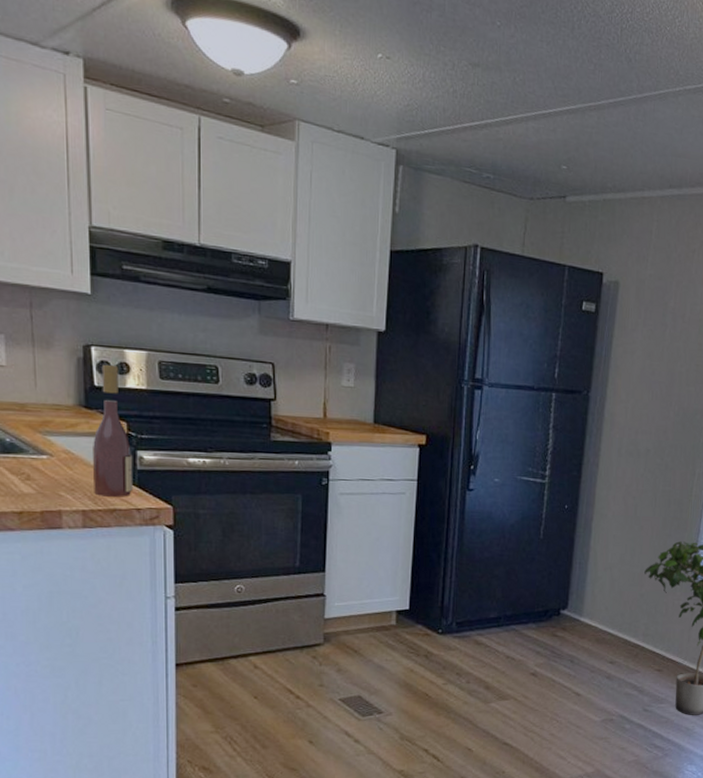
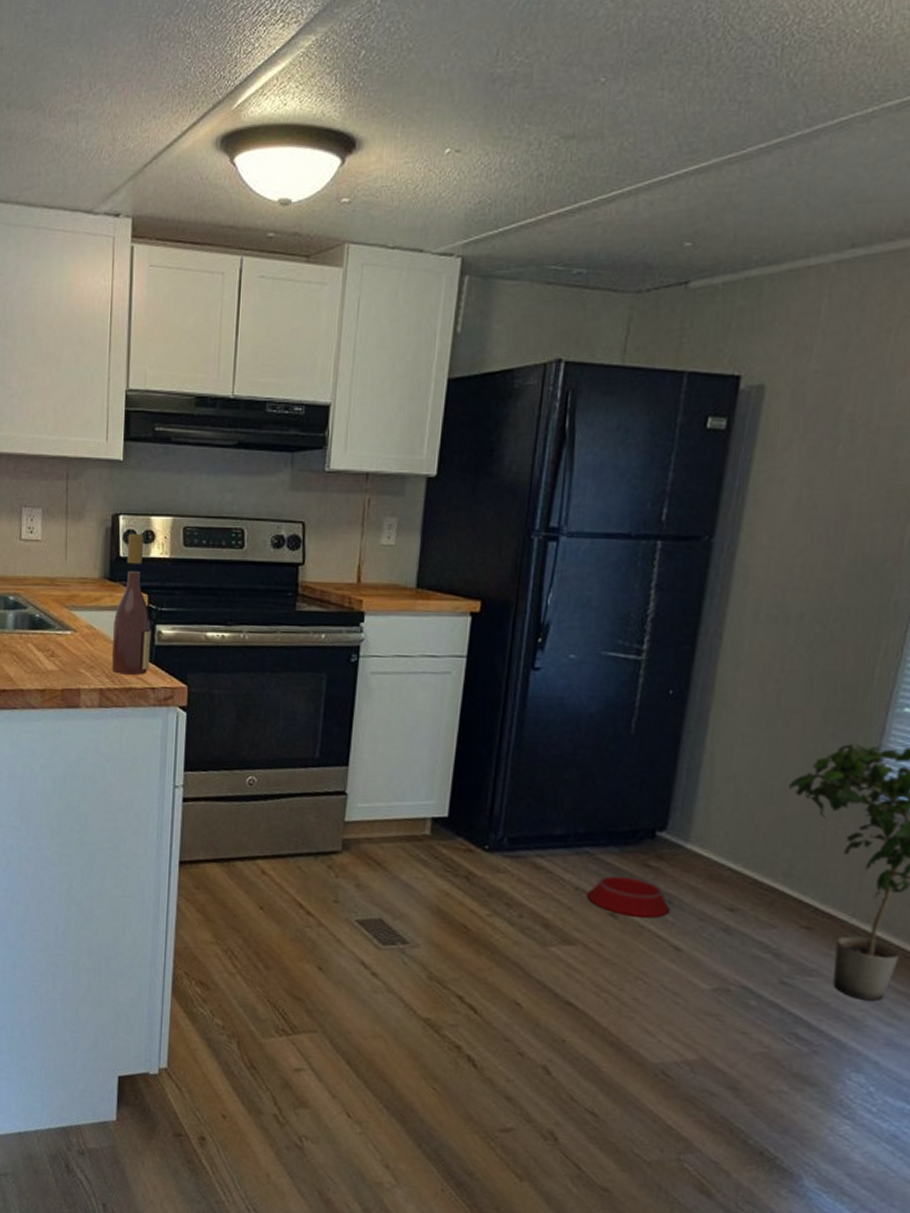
pet bowl: none [515,645,572,674] -> present [587,875,671,918]

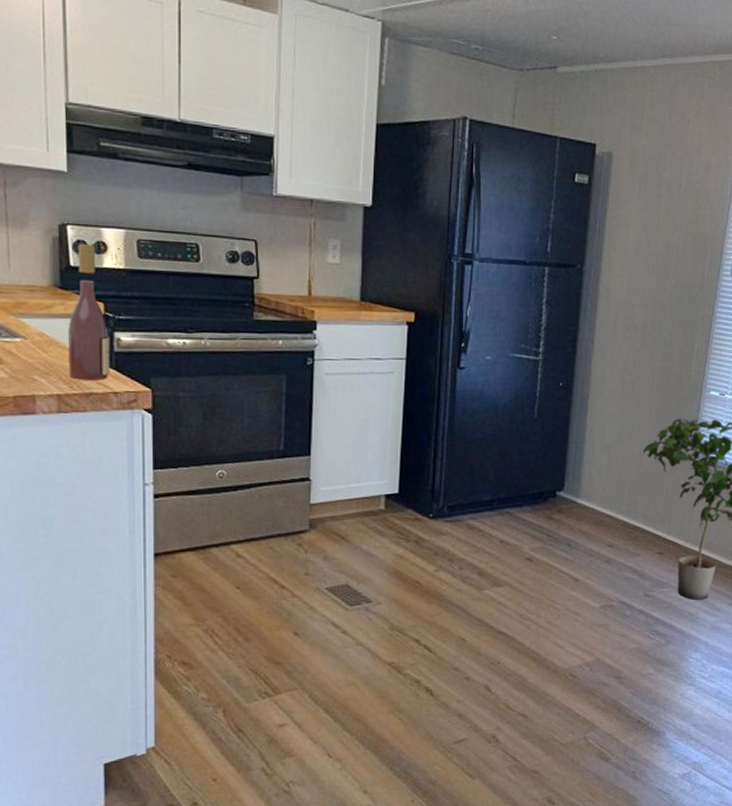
pet bowl: present [587,875,671,918] -> none [510,528,570,559]

